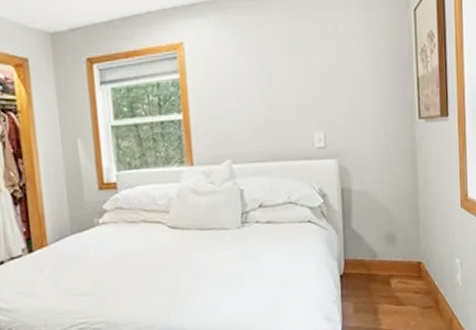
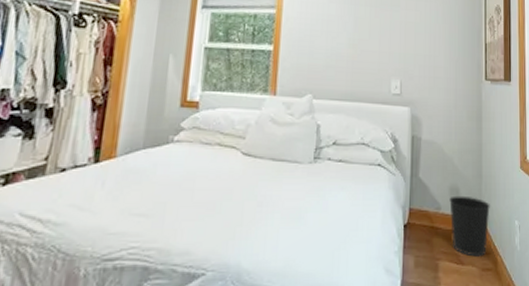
wastebasket: none [385,241,429,297] -> present [449,195,490,257]

